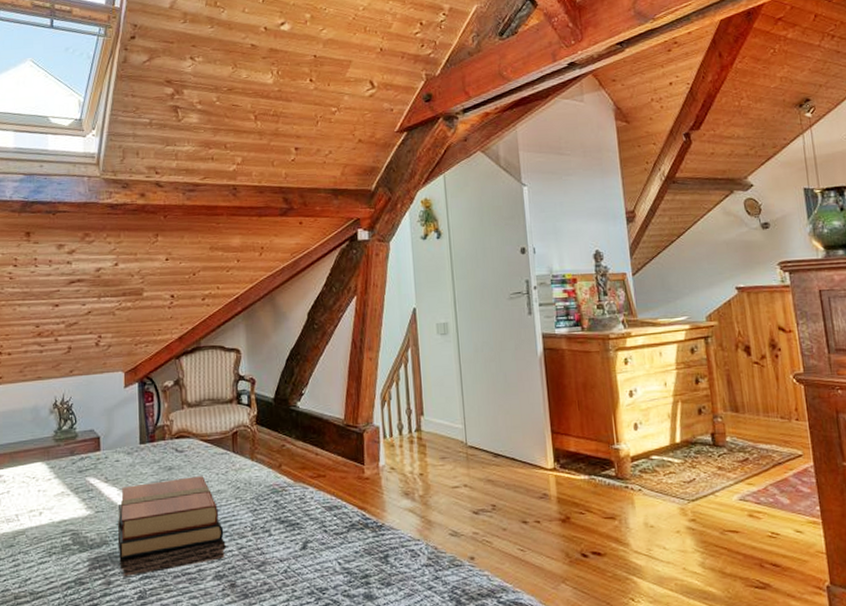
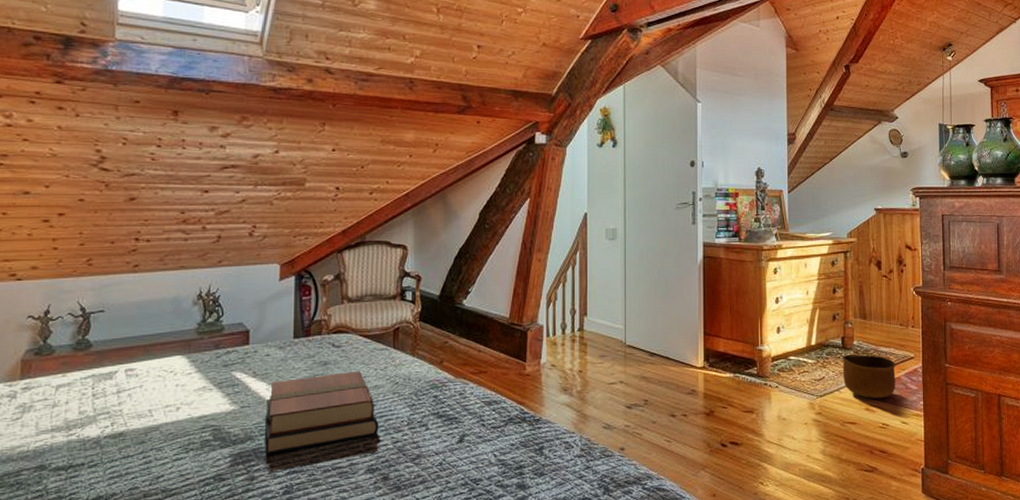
basket: none [714,452,784,504] -> present [842,354,896,399]

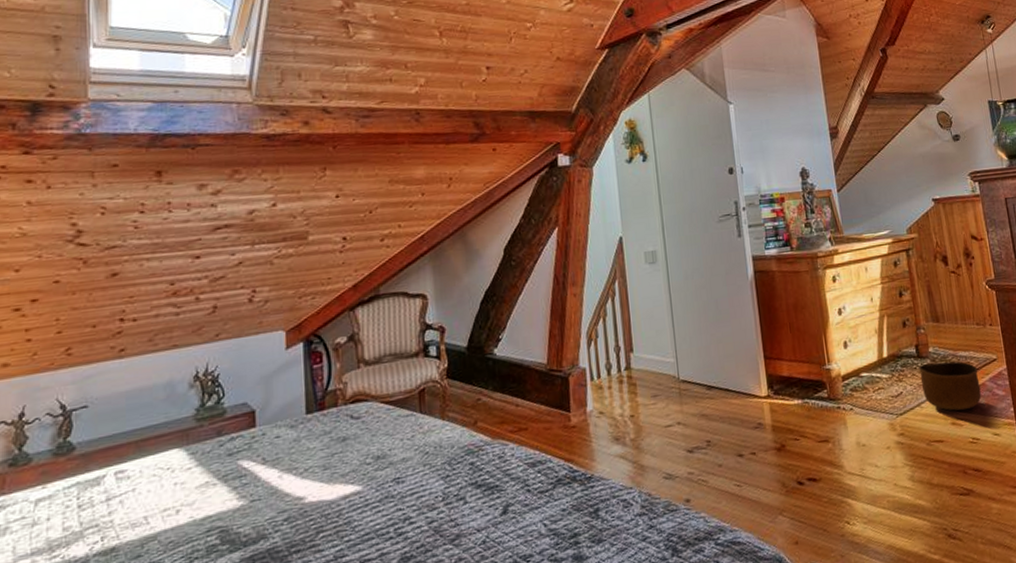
books: present [265,371,379,454] -> none [278,444,411,554]

